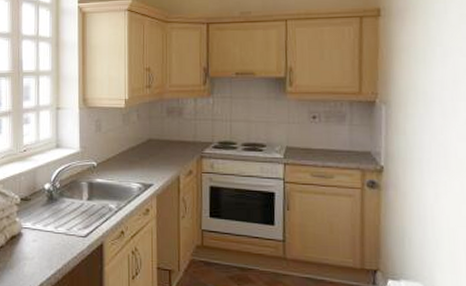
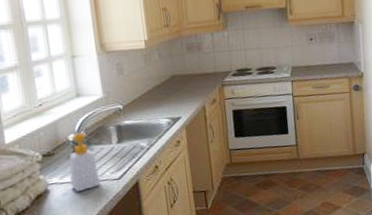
soap bottle: none [32,183,68,241] -> present [54,132,101,192]

